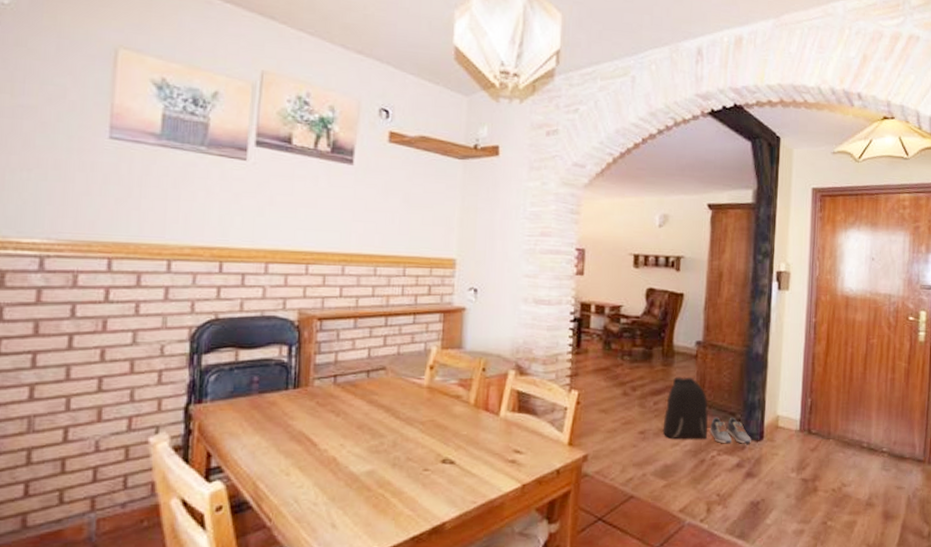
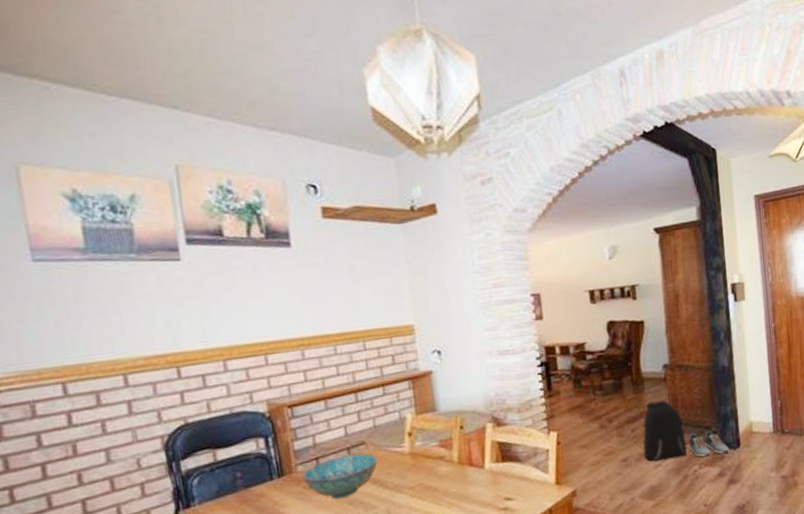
bowl: none [317,379,394,420] -> present [302,454,378,499]

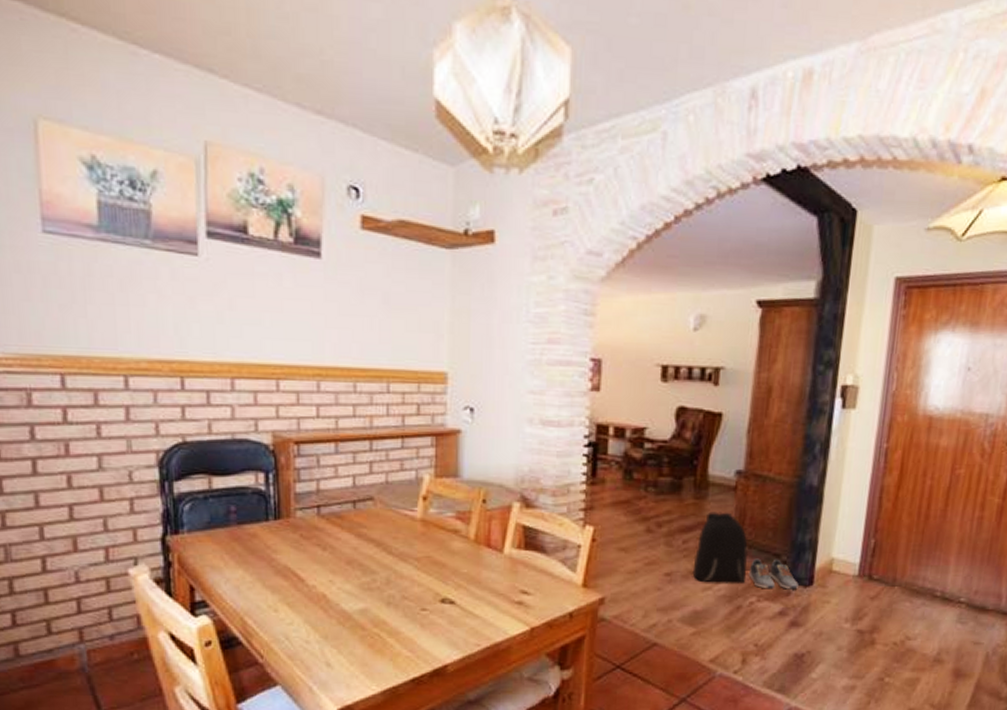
bowl: present [302,454,378,499] -> none [301,510,384,555]

